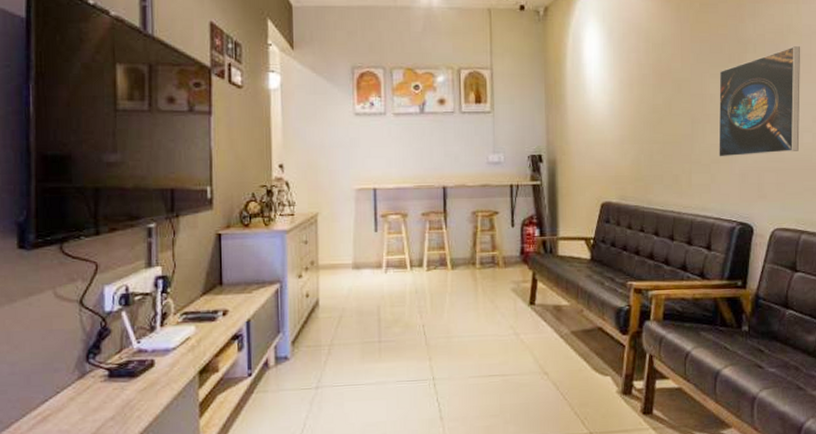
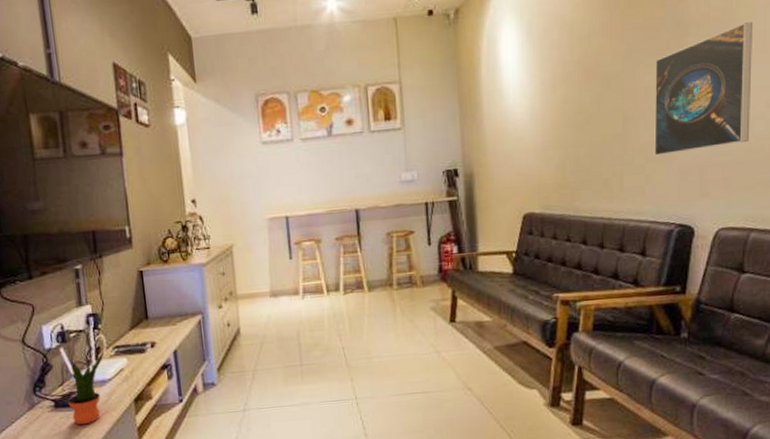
potted plant: none [124,315,171,398] -> present [68,349,105,425]

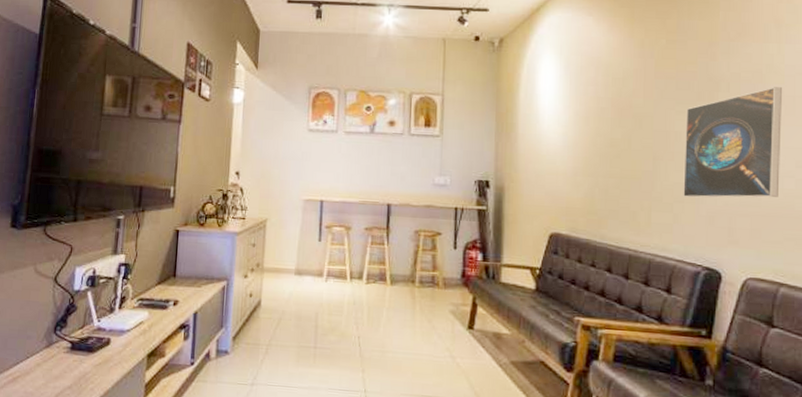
potted plant: present [68,349,105,425] -> none [84,299,129,372]

